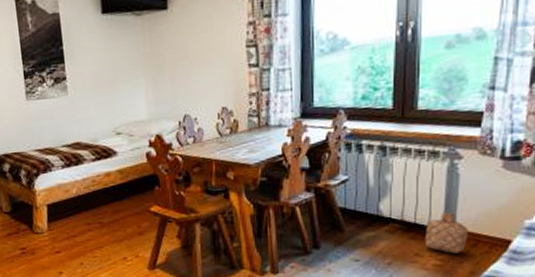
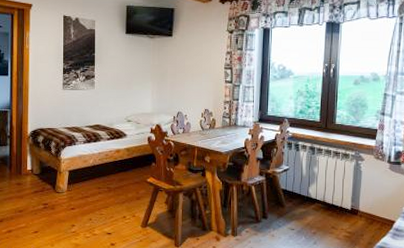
basket: present [424,212,468,254] -> none [338,197,367,228]

